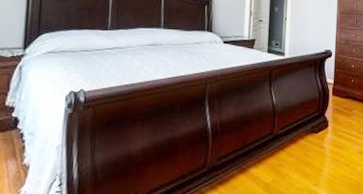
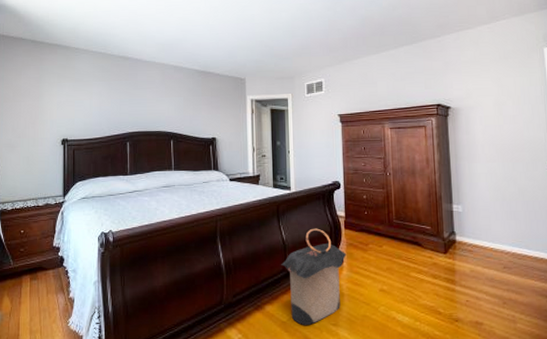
laundry hamper: none [269,94,332,186] -> present [281,228,347,325]

